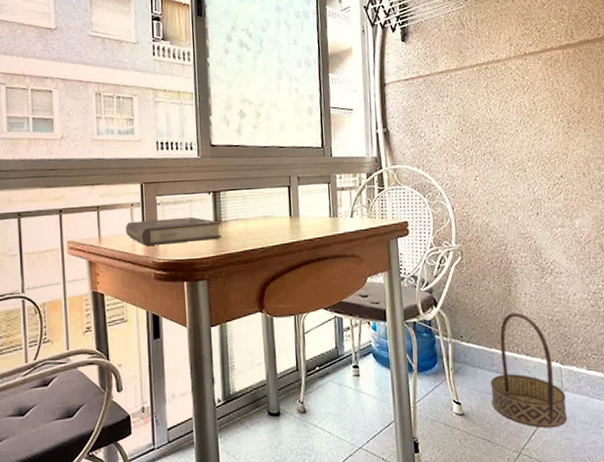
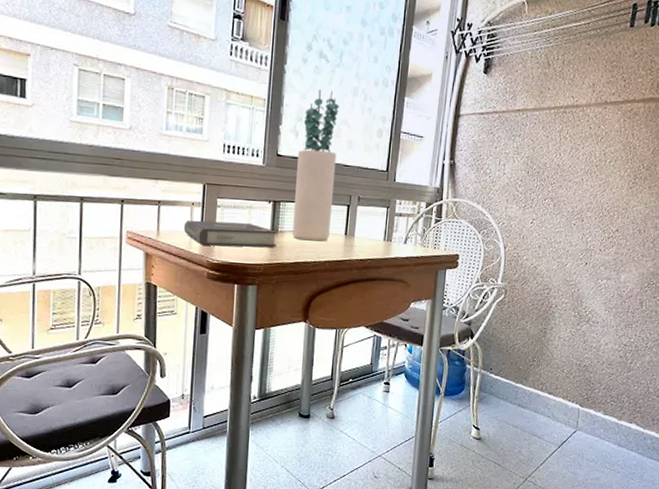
vase: none [232,76,274,228] -> present [292,89,339,242]
basket: present [490,312,567,428] -> none [508,353,579,461]

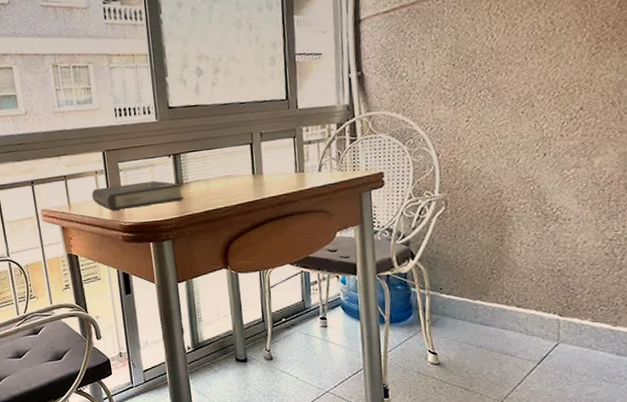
vase: present [292,89,339,242] -> none [189,29,236,188]

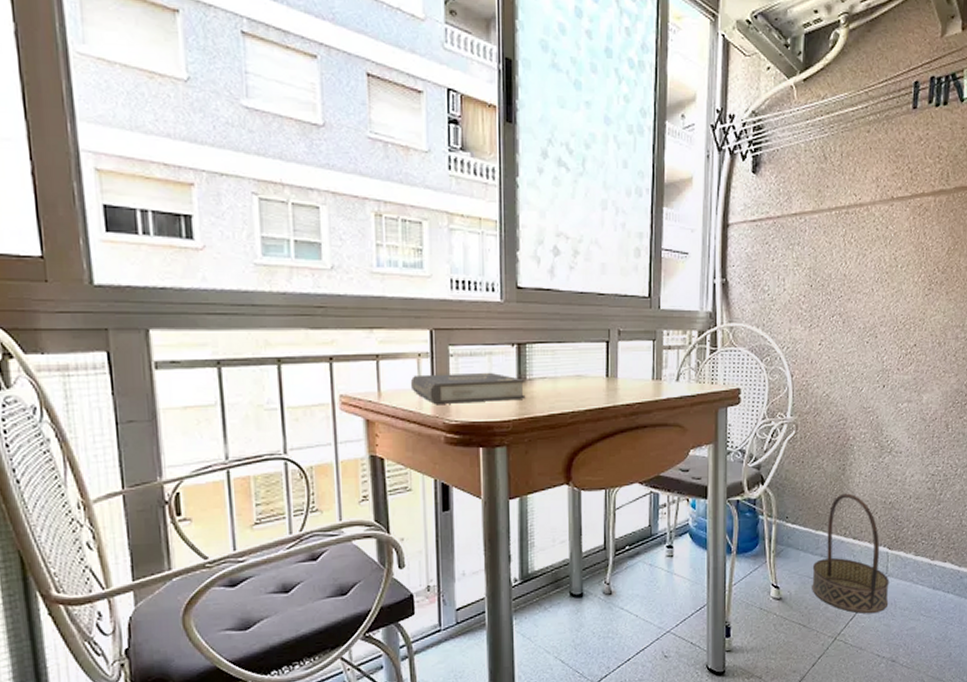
basket: none [471,263,562,379] -> present [812,493,889,614]

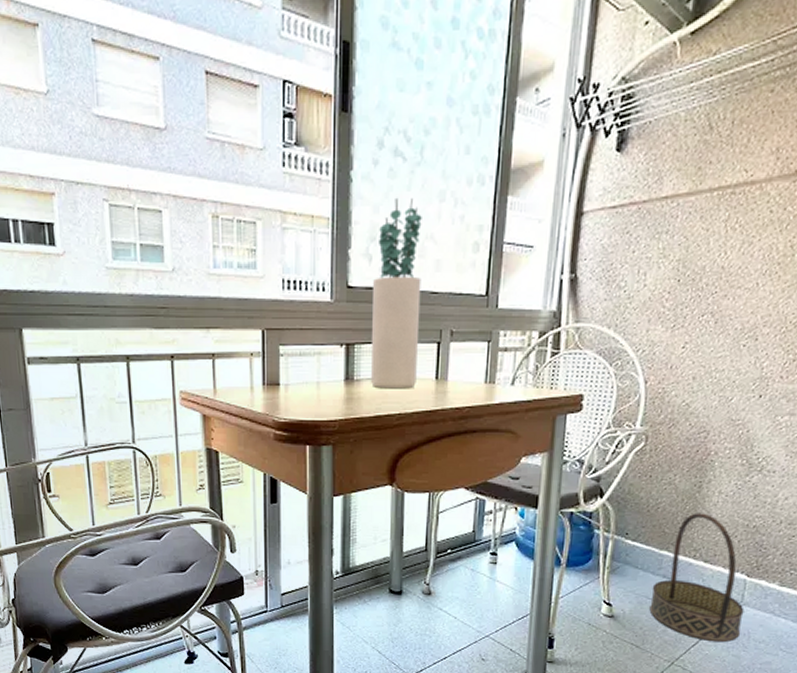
book: present [410,372,526,404] -> none [243,372,353,402]
vase: none [542,204,589,388] -> present [371,197,422,389]

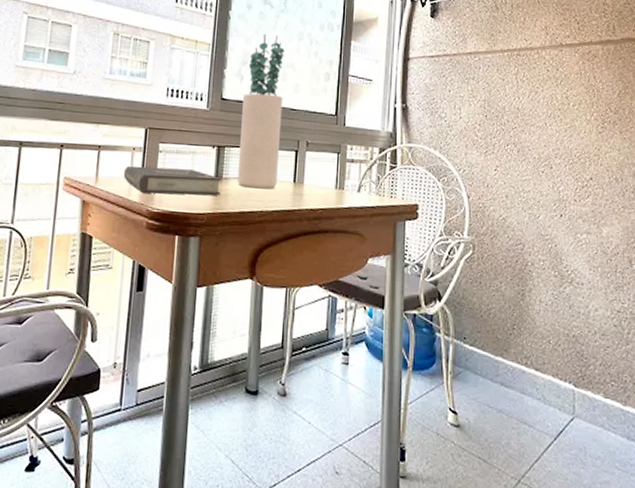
book: none [243,372,353,402] -> present [123,165,222,195]
basket: present [649,513,745,643] -> none [492,320,577,458]

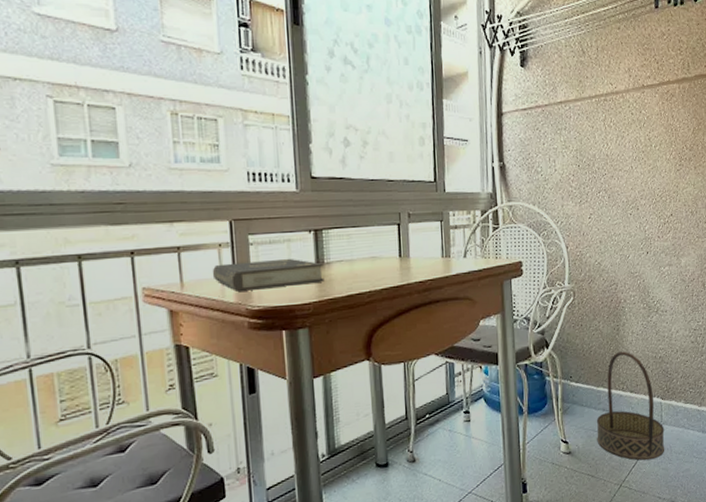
vase: present [238,33,285,189] -> none [335,99,382,270]
basket: none [492,320,577,458] -> present [596,351,665,460]

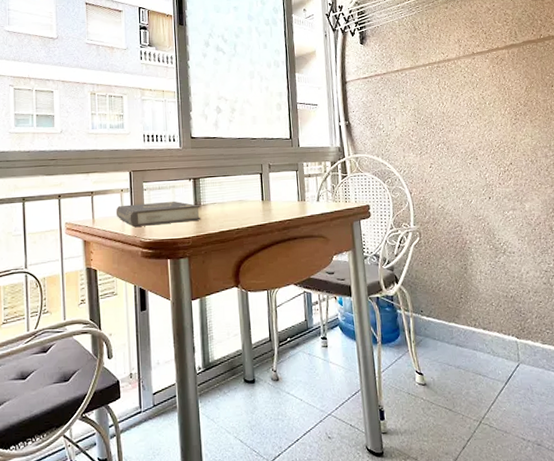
basket: present [596,351,665,460] -> none [450,289,525,399]

